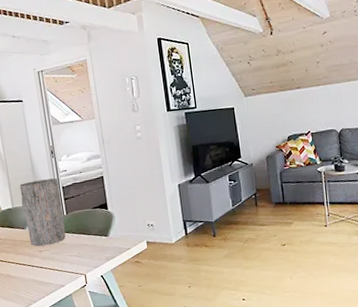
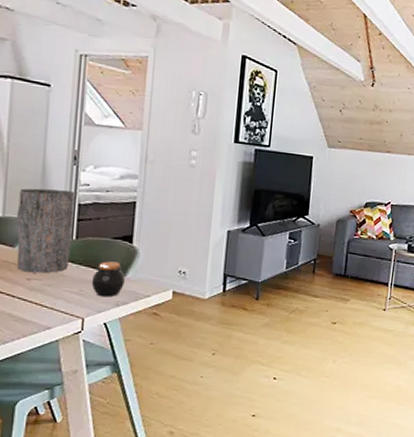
jar: none [84,226,109,256] -> present [91,261,125,298]

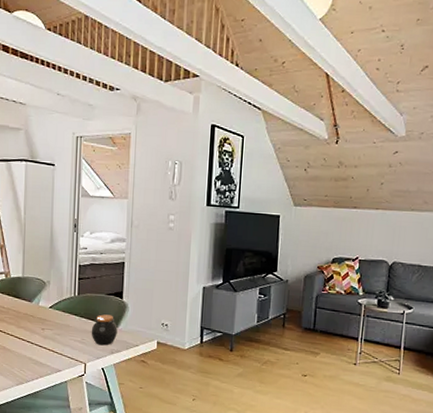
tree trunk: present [16,188,75,274] -> none [32,252,76,325]

